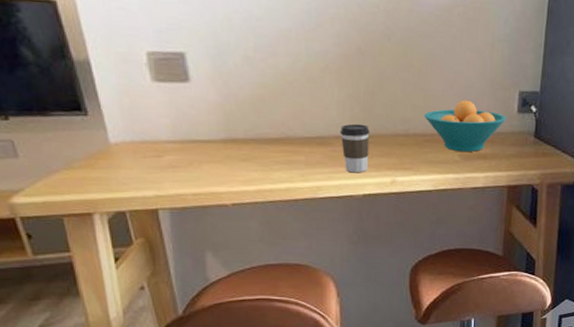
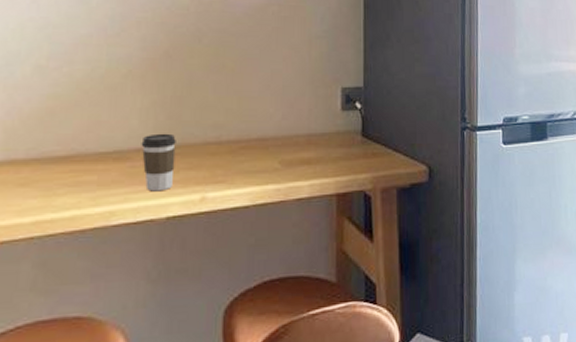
fruit bowl: present [423,99,507,152] -> none [238,100,330,157]

